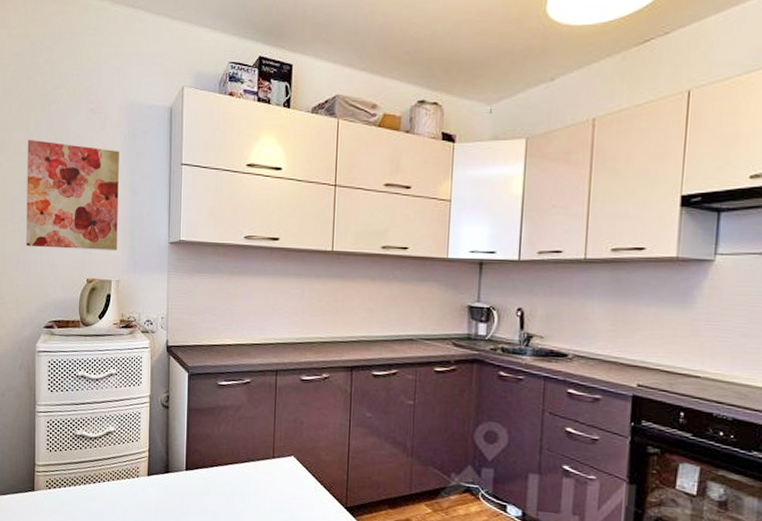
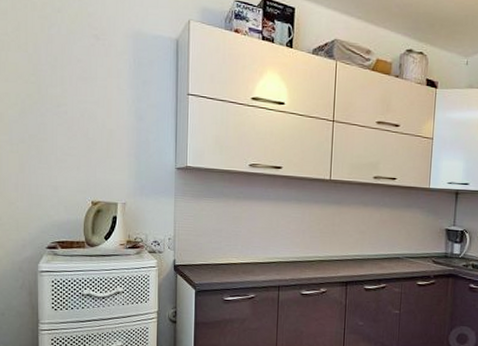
wall art: present [26,139,119,251] -> none [25,60,125,174]

